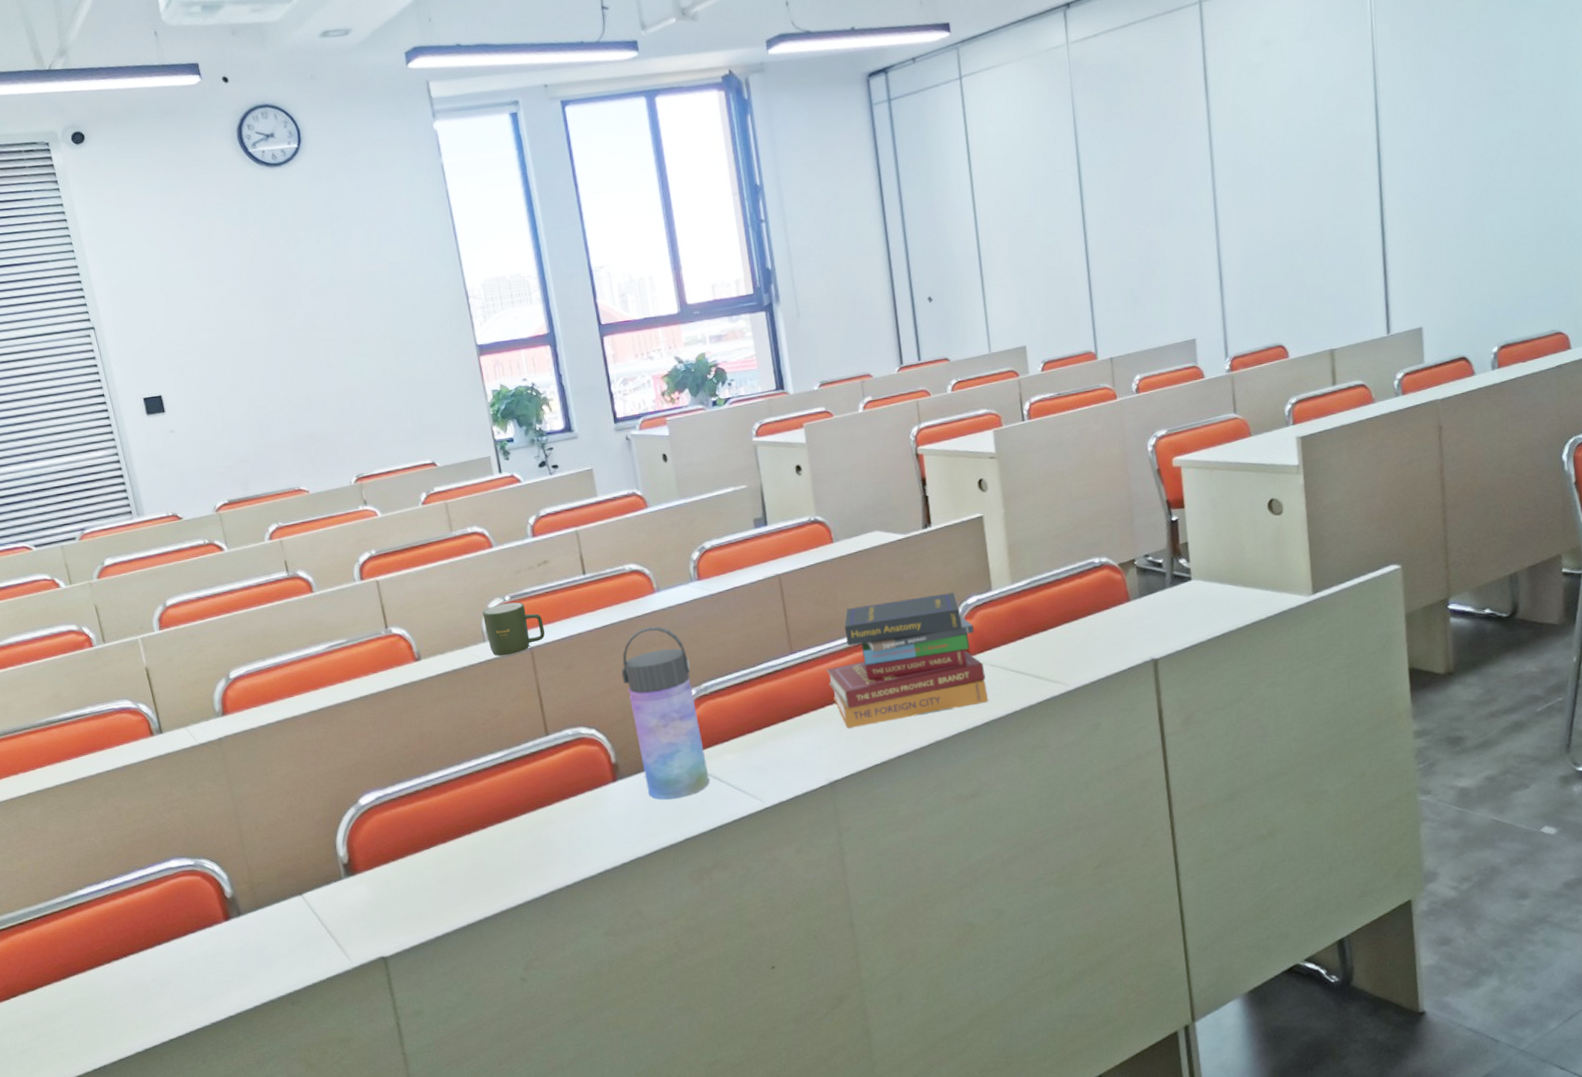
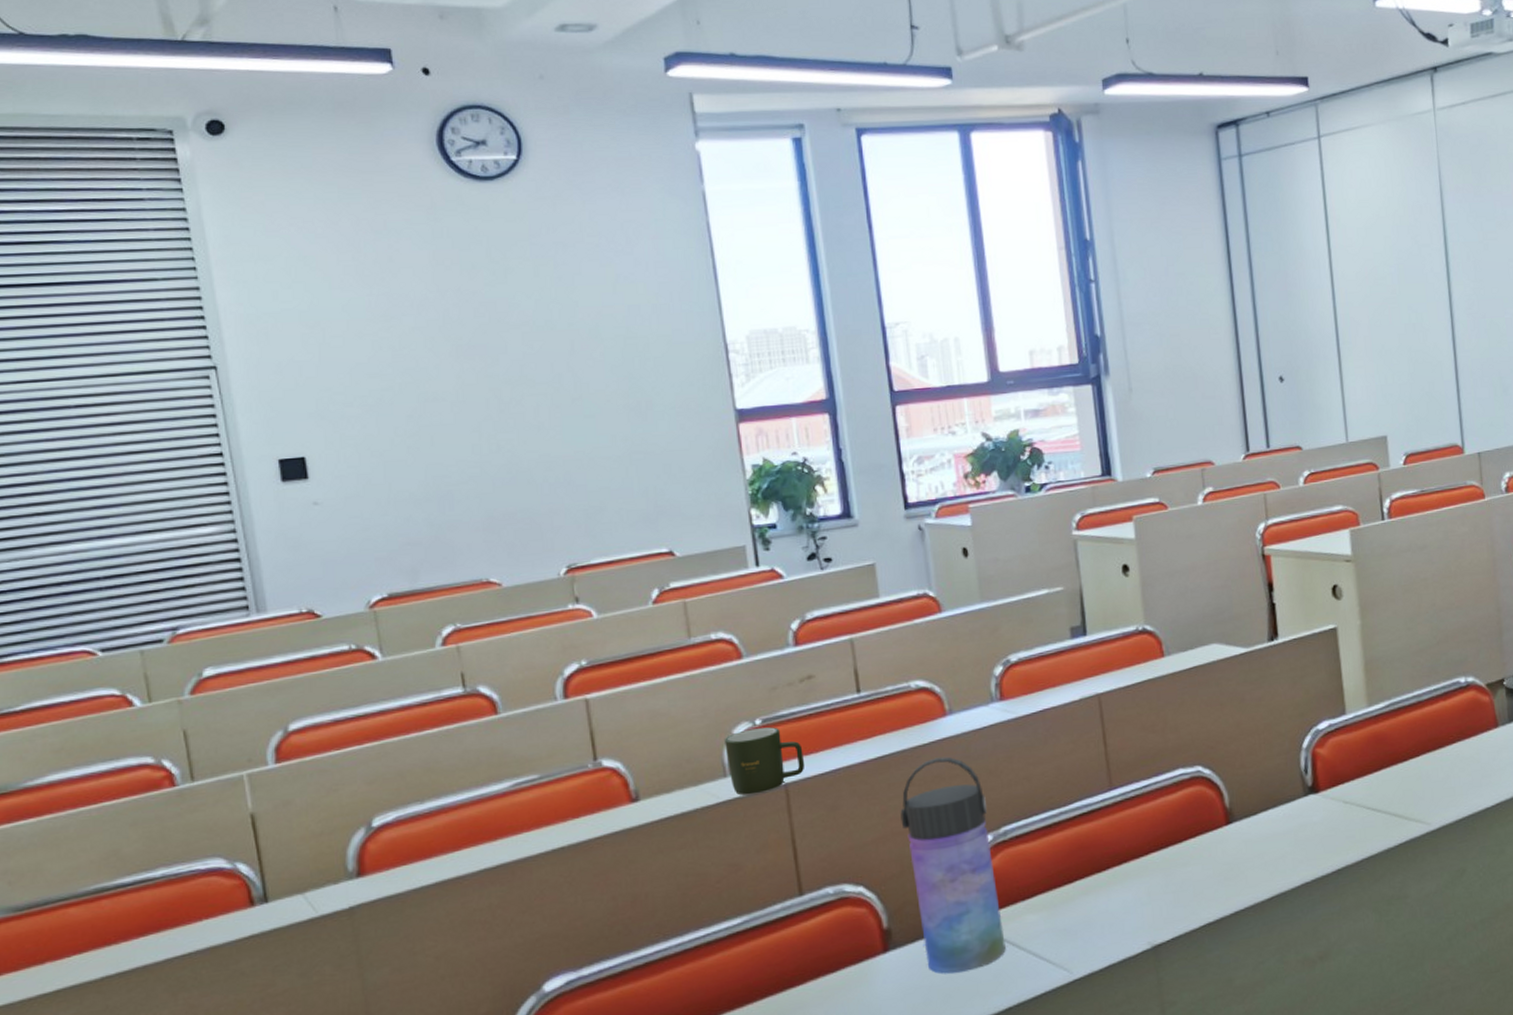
books: present [826,592,988,728] -> none [1152,716,1340,880]

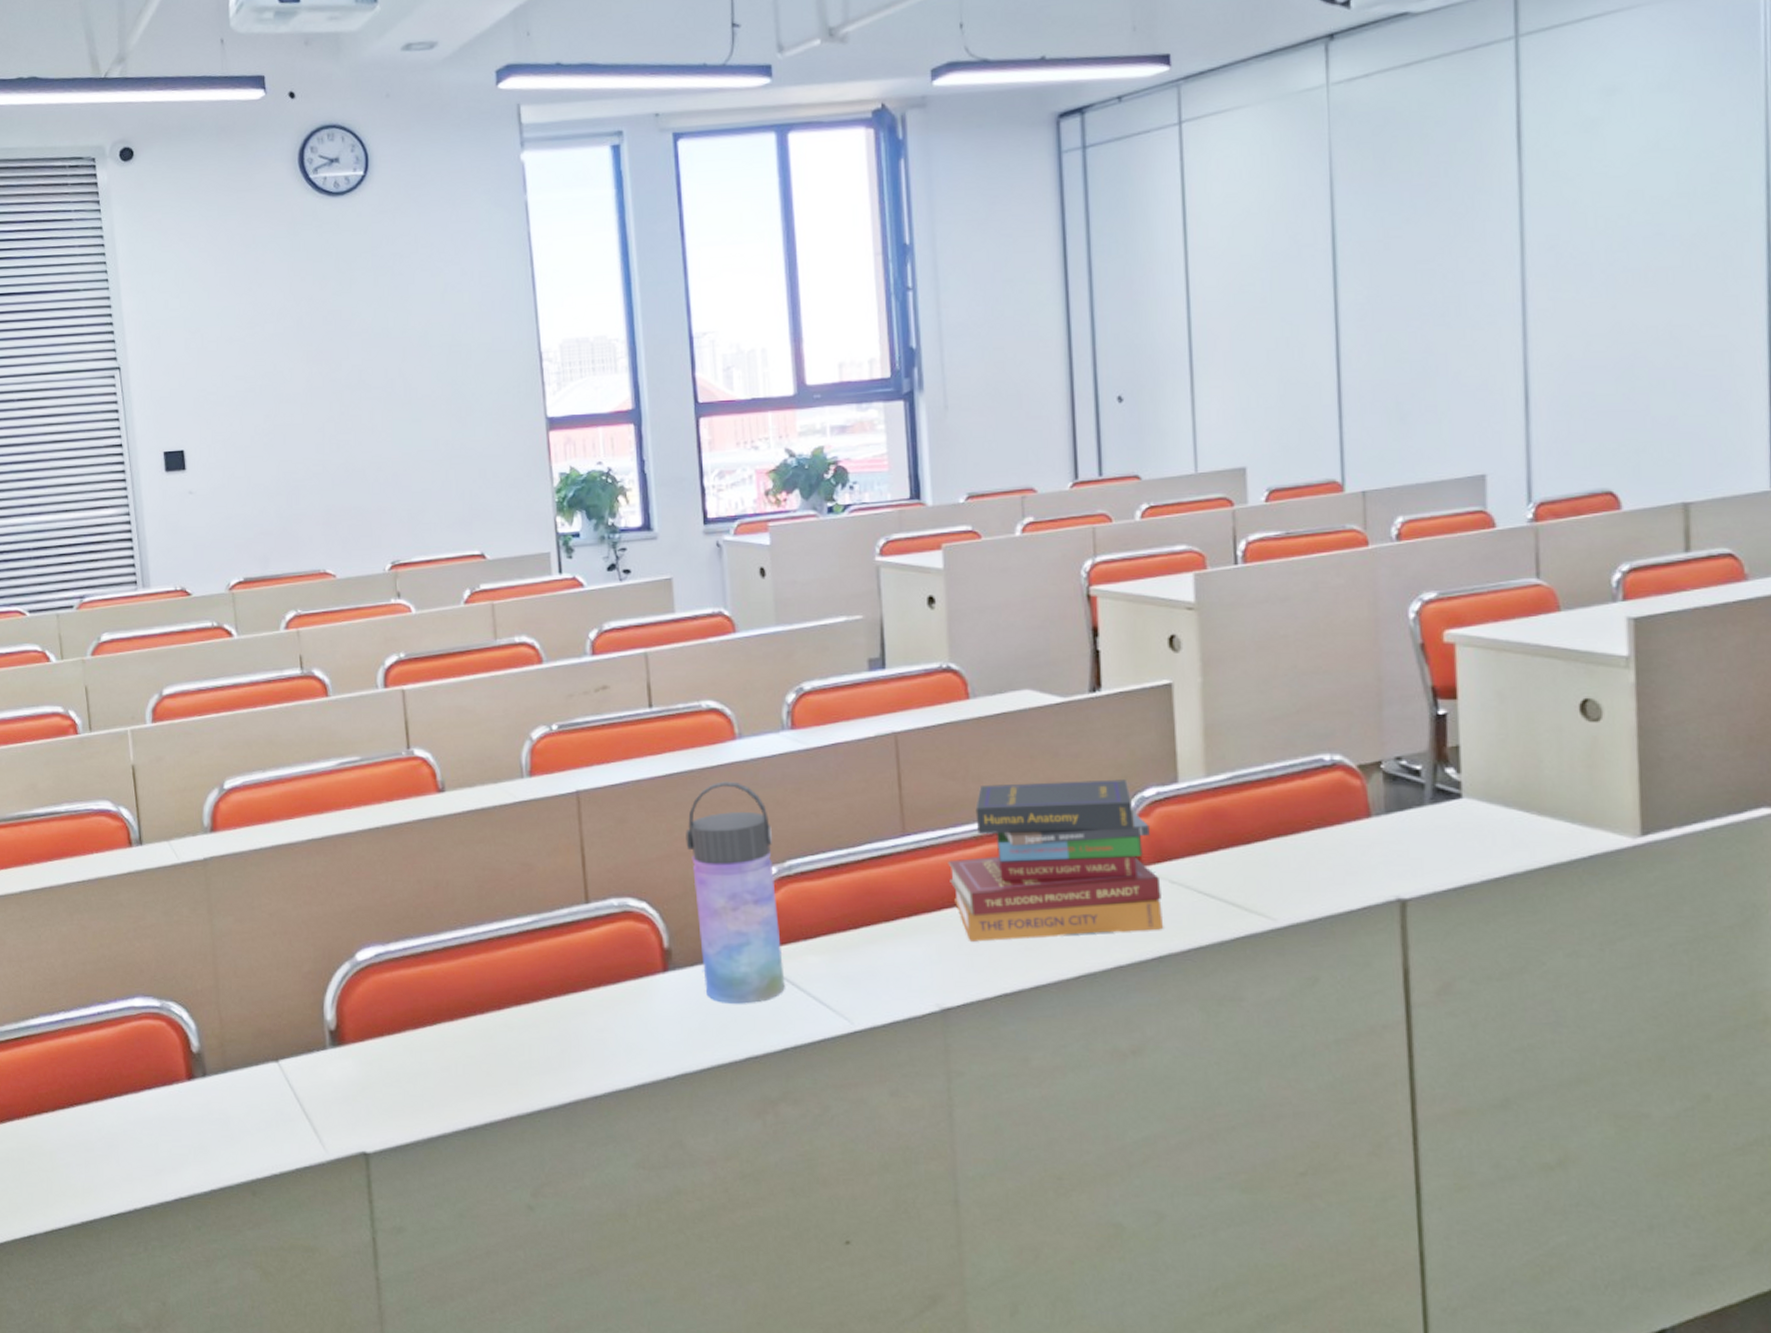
mug: present [725,727,804,797] -> none [523,734,595,799]
books: none [1152,716,1340,880] -> present [948,779,1163,941]

